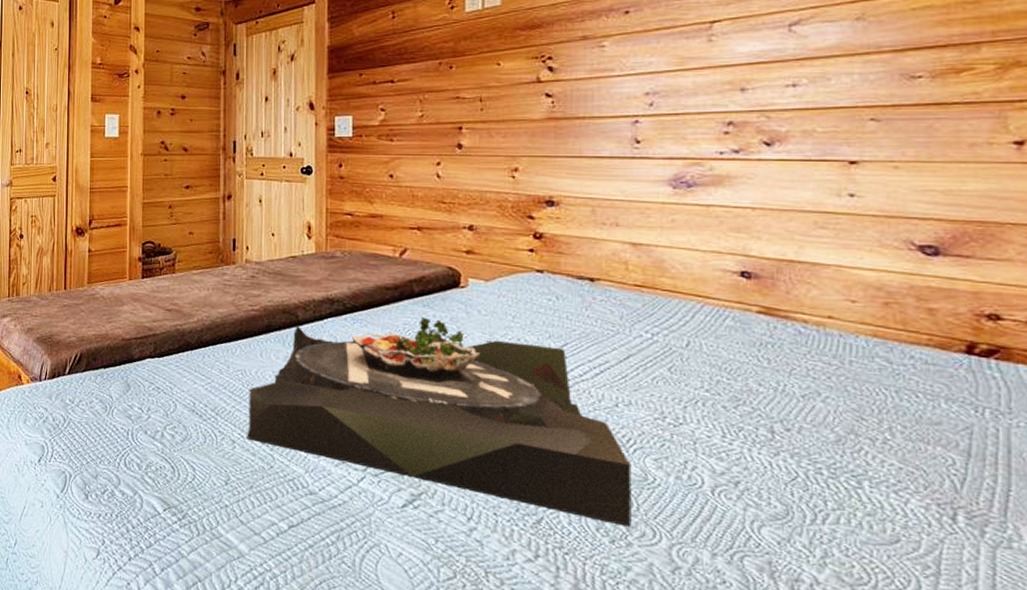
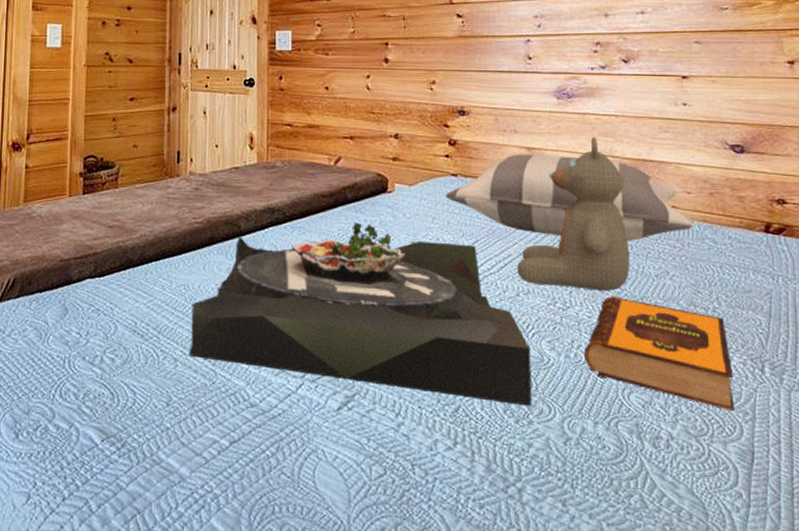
pillow: none [528,250,860,355] -> present [445,154,695,242]
teddy bear: none [616,231,766,410] -> present [517,136,630,291]
hardback book: none [700,415,909,563] -> present [583,296,734,412]

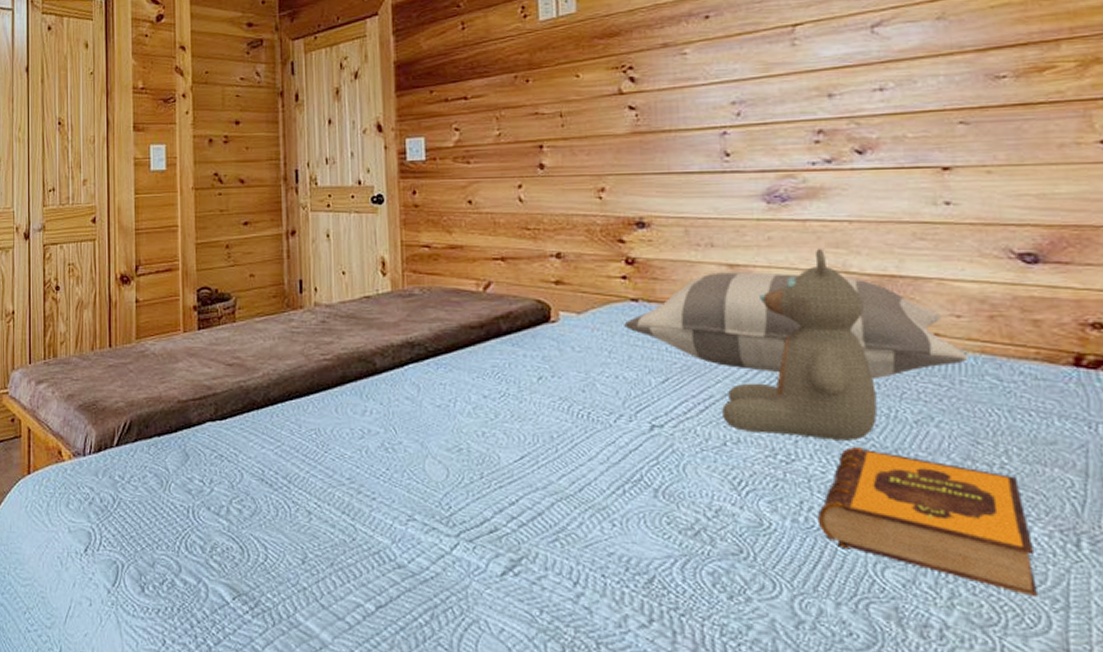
serving tray: present [189,222,532,406] -> none [324,357,750,580]

